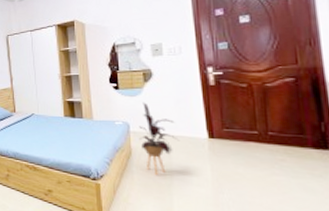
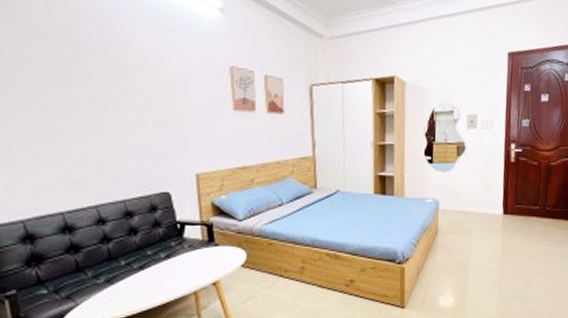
house plant: present [139,102,179,175] -> none [447,178,480,253]

